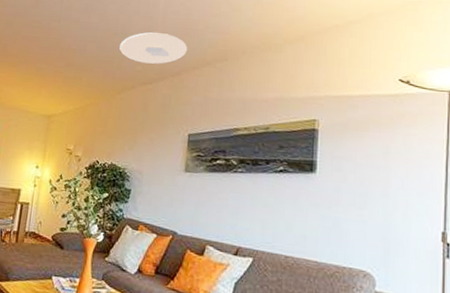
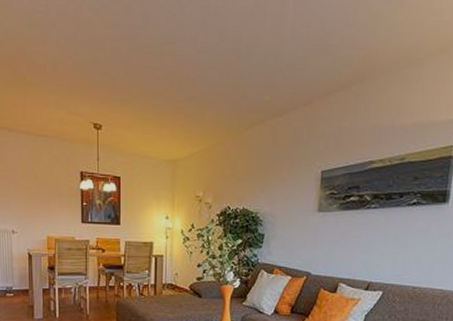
ceiling light: present [119,32,188,64] -> none [245,52,321,91]

